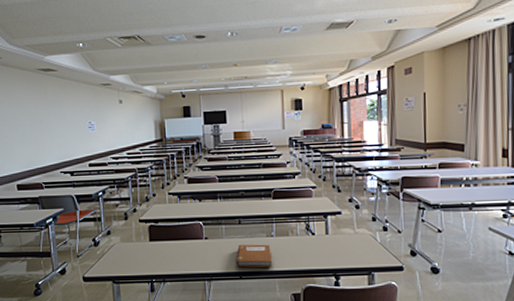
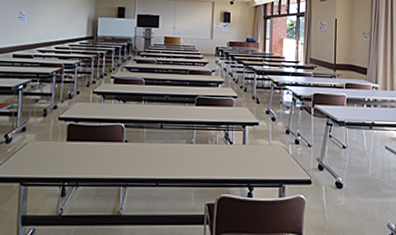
notebook: present [235,244,272,268] -> none [153,150,190,176]

